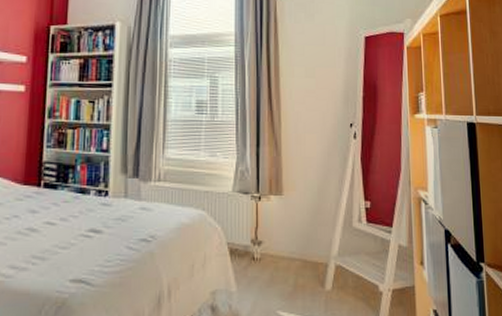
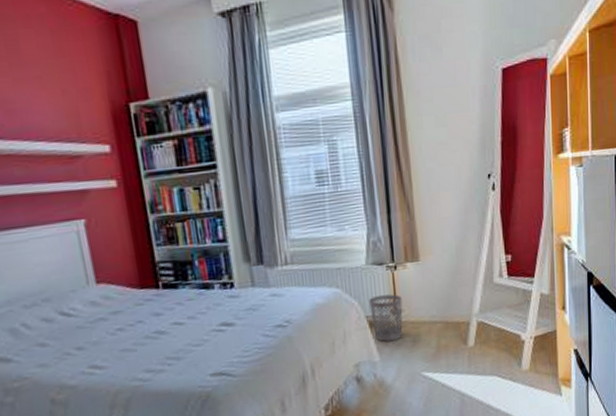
wastebasket: none [232,224,263,273] -> present [369,294,403,342]

